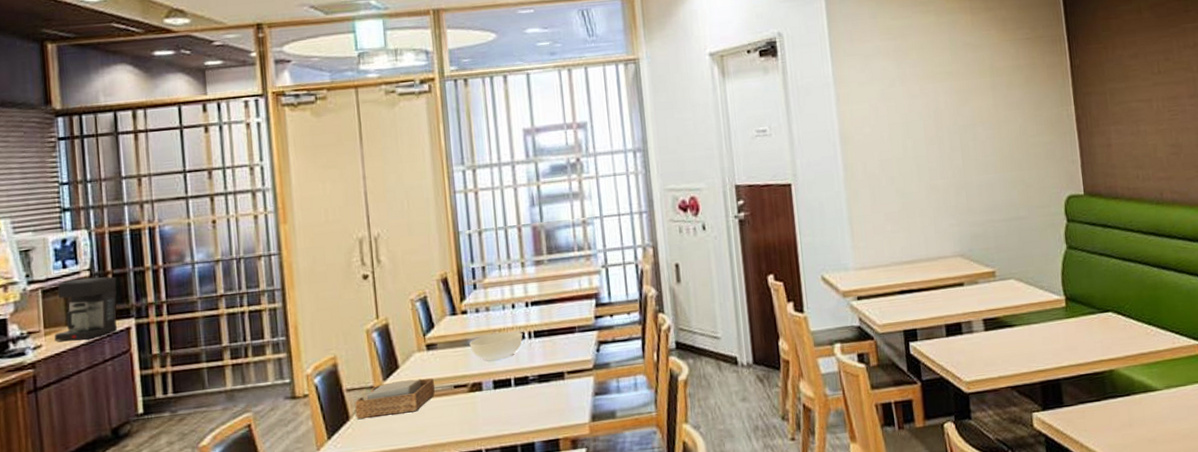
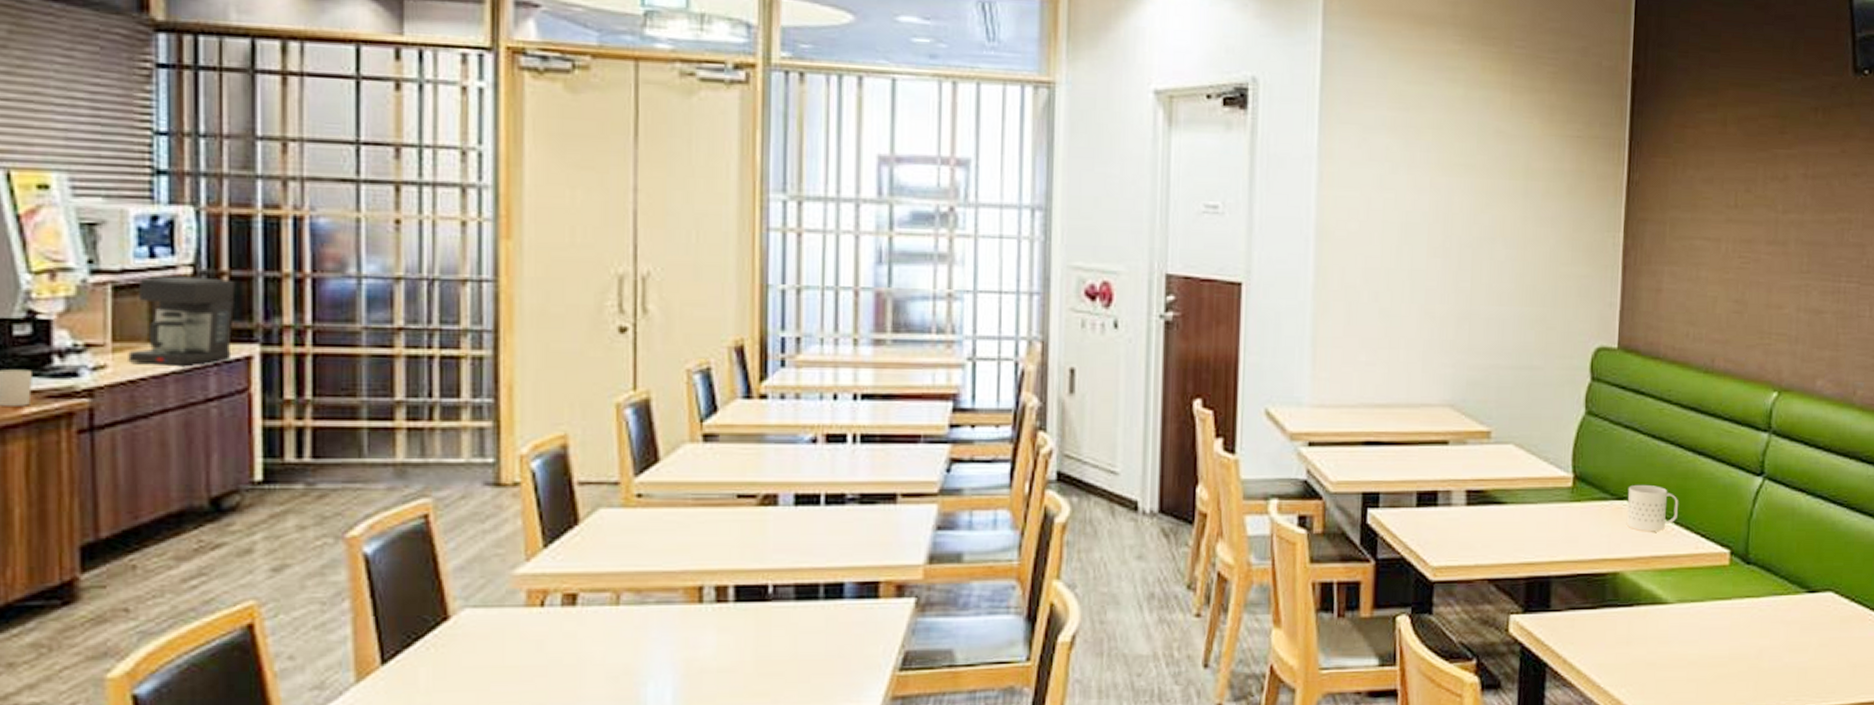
napkin holder: present [355,377,435,419] -> none [589,479,710,526]
bowl: present [469,331,523,362] -> none [766,430,845,467]
mug: none [1110,297,1155,336] -> present [1626,484,1679,532]

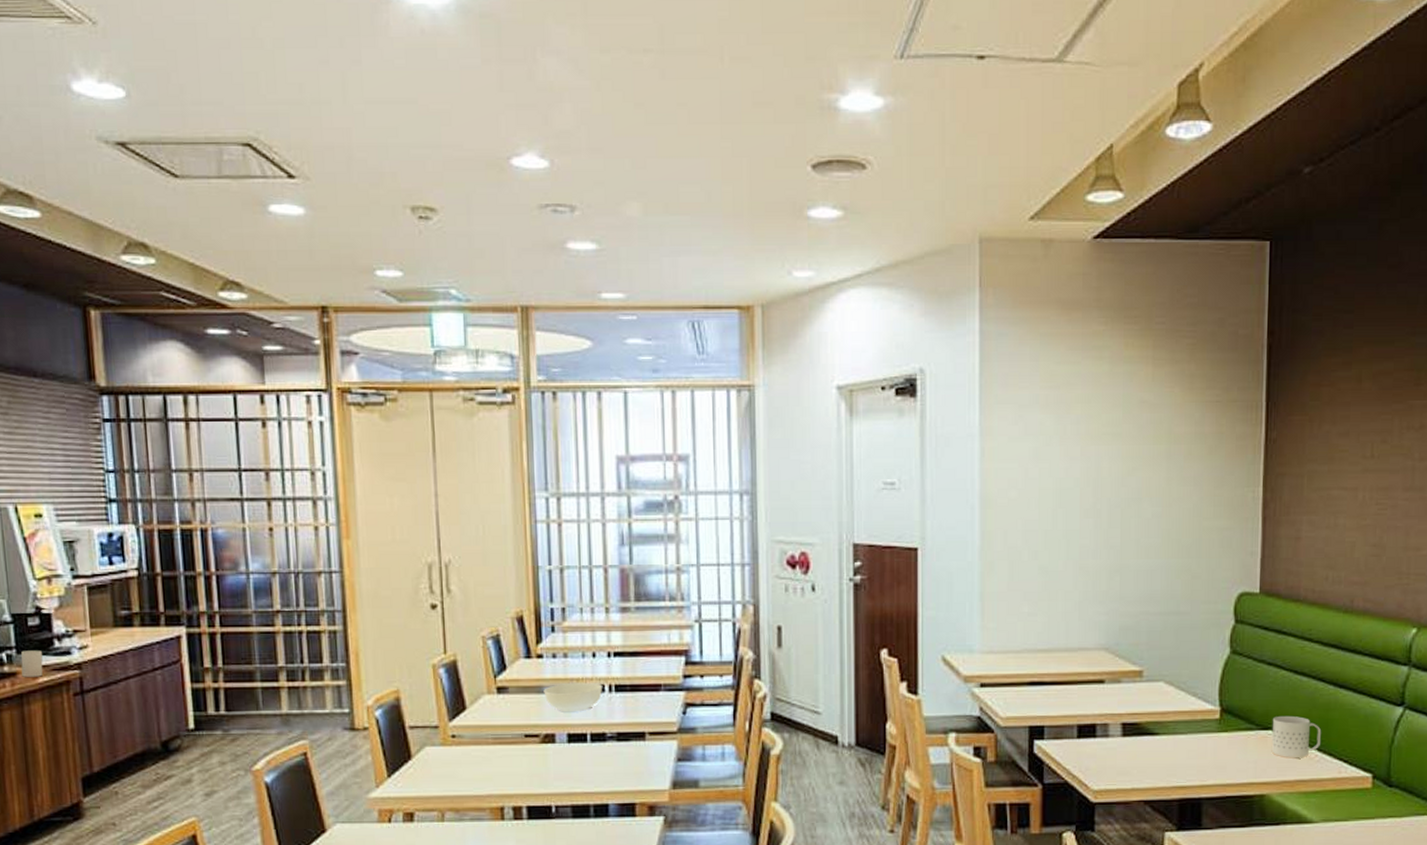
coffee maker: present [128,276,236,367] -> none [101,578,167,645]
bowl: none [766,430,845,467] -> present [543,682,603,712]

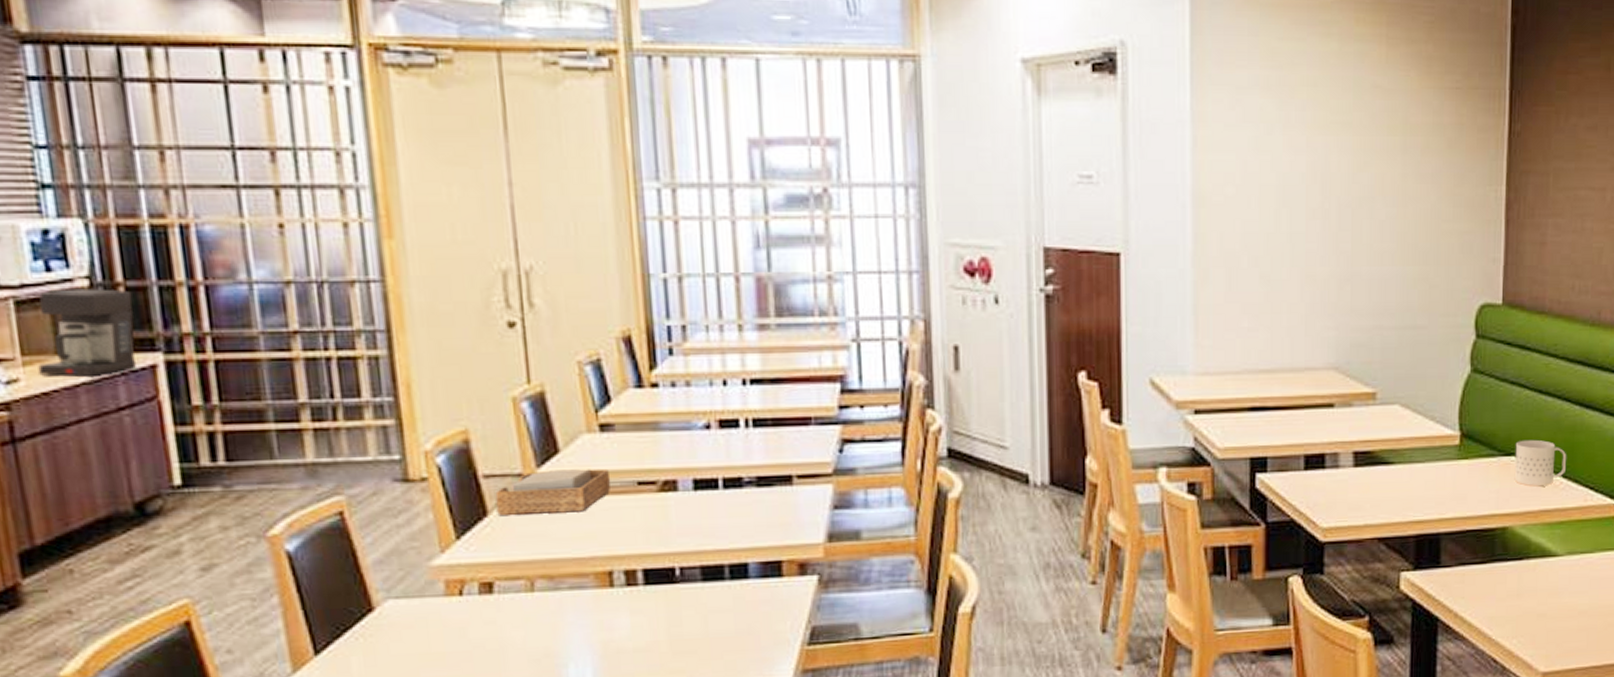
coffee maker: none [101,578,167,645] -> present [38,289,136,378]
napkin holder: none [417,723,505,760] -> present [495,468,611,516]
bowl: present [543,682,603,712] -> none [660,416,738,454]

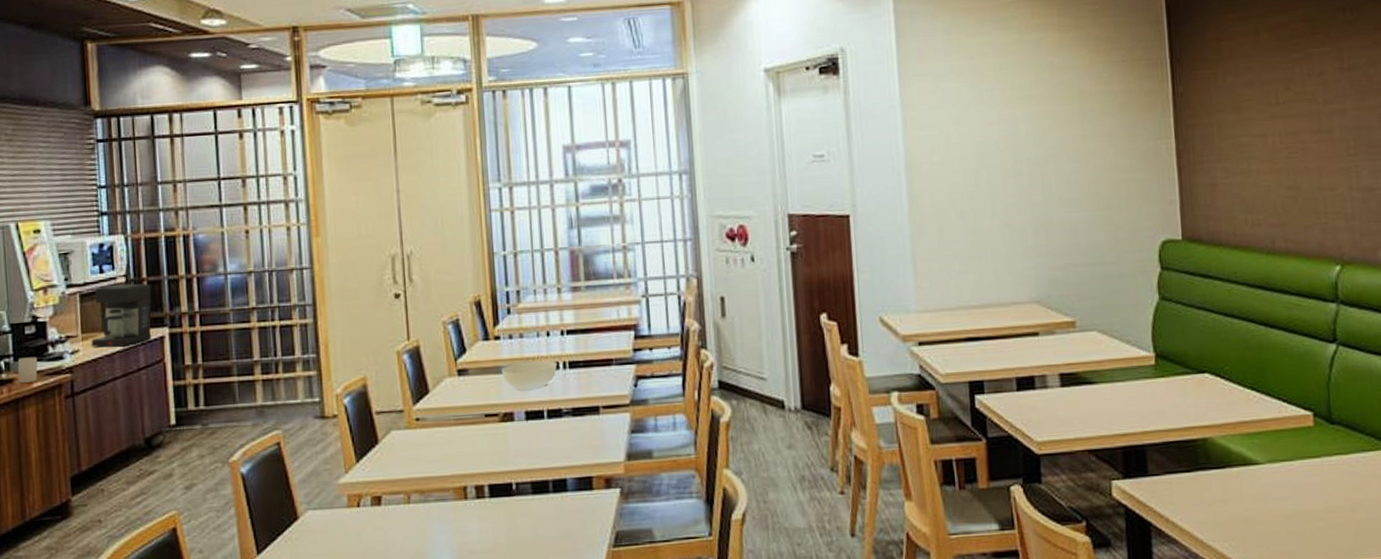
napkin holder: present [495,468,611,516] -> none [384,404,466,444]
bowl: none [660,416,738,454] -> present [501,360,558,391]
mug: present [1514,439,1567,487] -> none [1207,358,1259,401]

